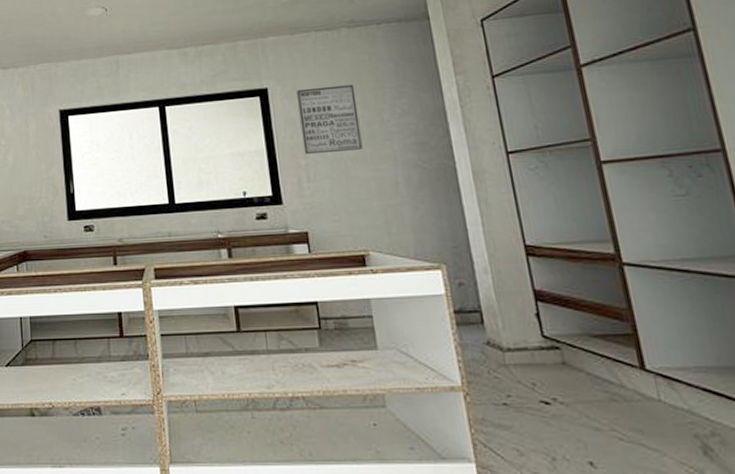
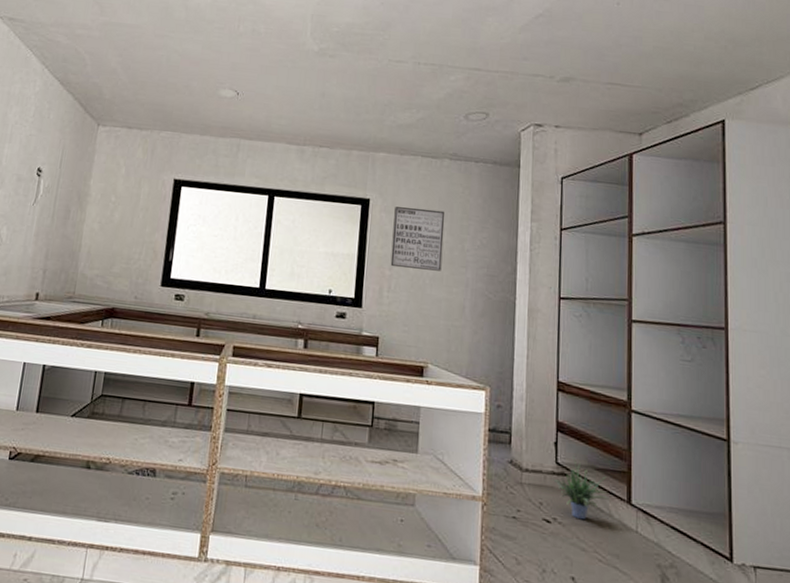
potted plant: none [541,325,619,396] -> present [552,456,611,520]

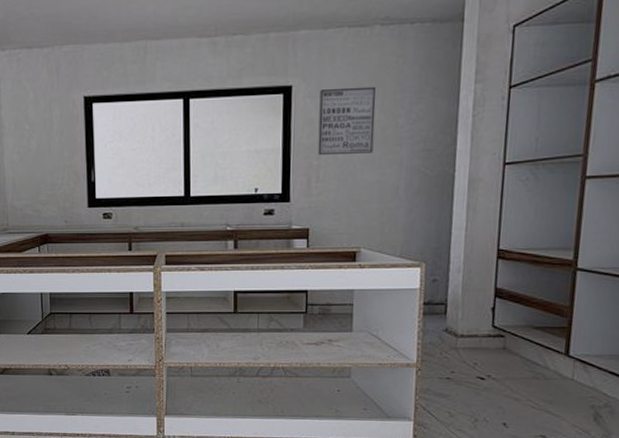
potted plant: present [552,456,611,520] -> none [487,318,548,374]

